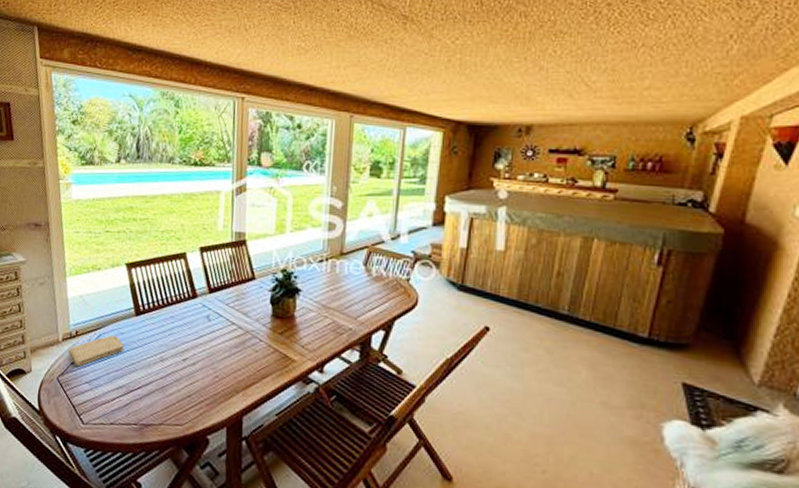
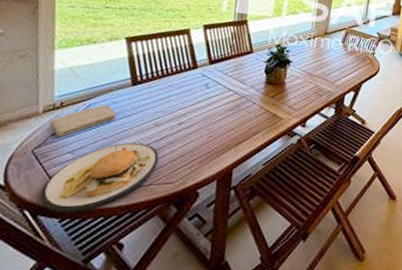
plate: none [68,374,166,446] -> present [40,141,159,214]

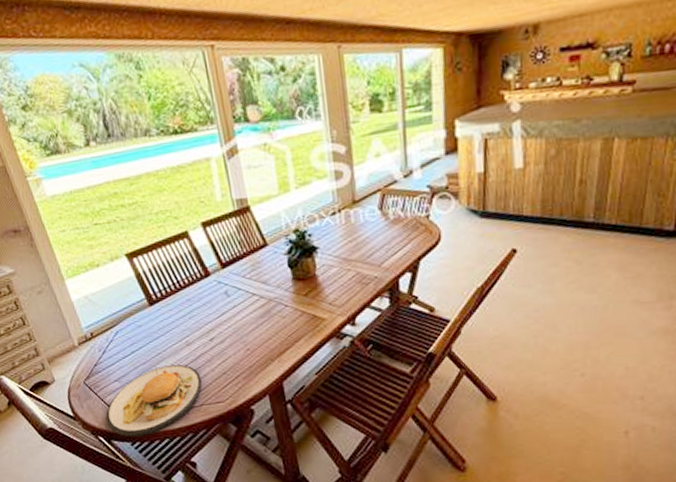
washcloth: present [48,105,117,138] -> none [87,330,147,367]

